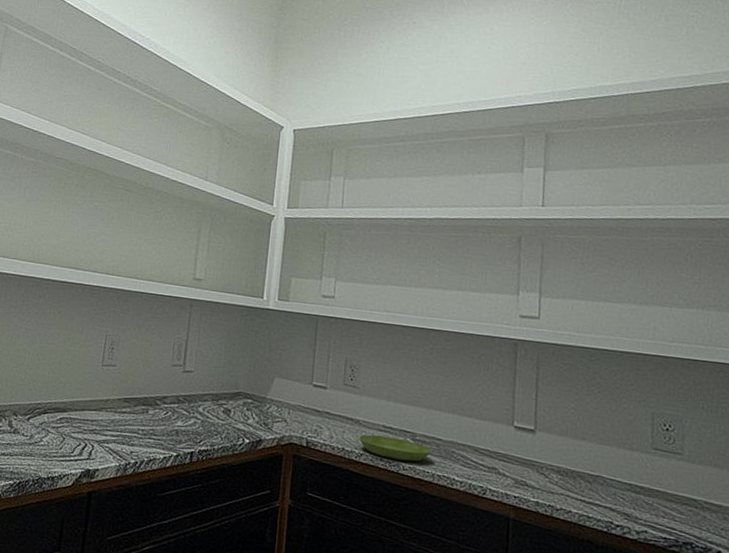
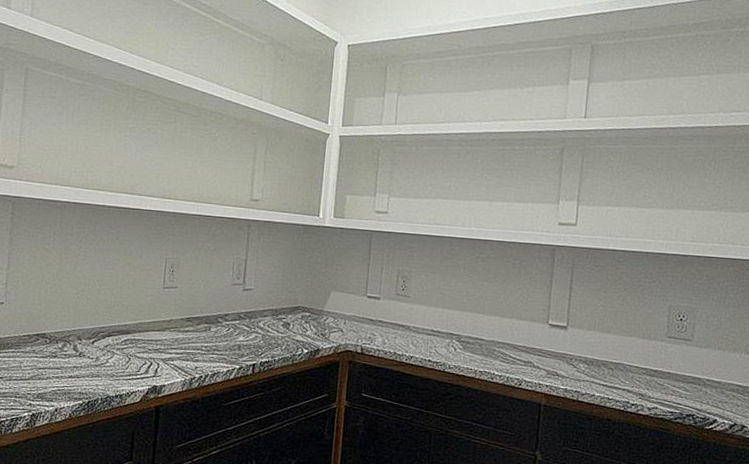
saucer: present [358,434,431,462] -> none [409,339,475,361]

